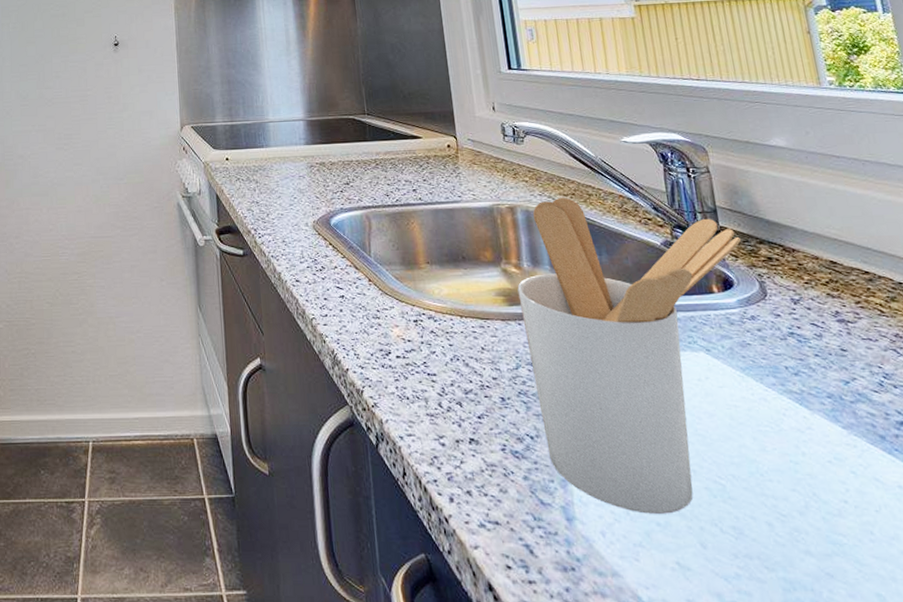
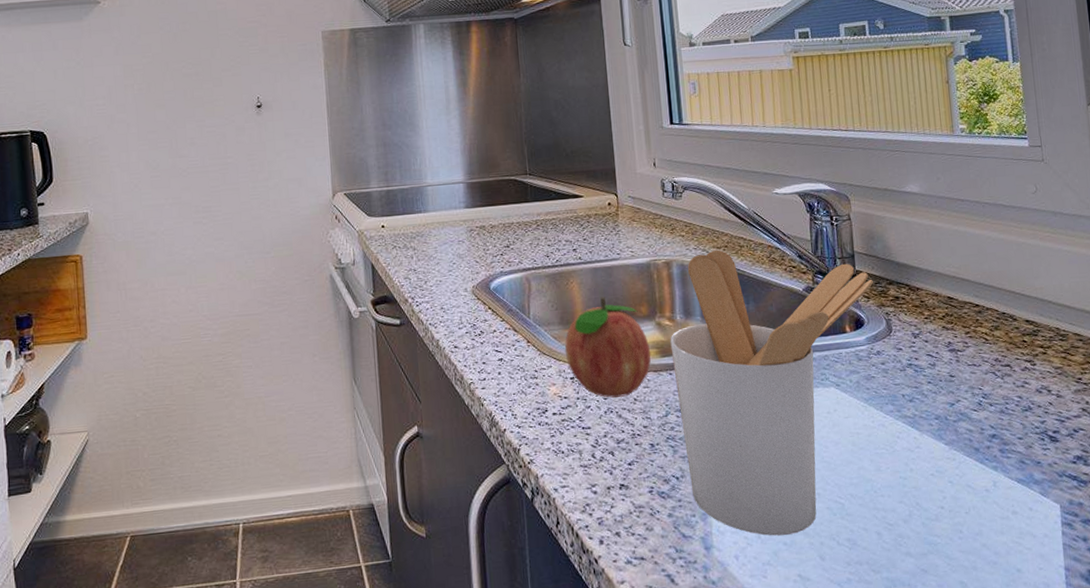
fruit: none [407,239,498,345] -> present [564,297,651,398]

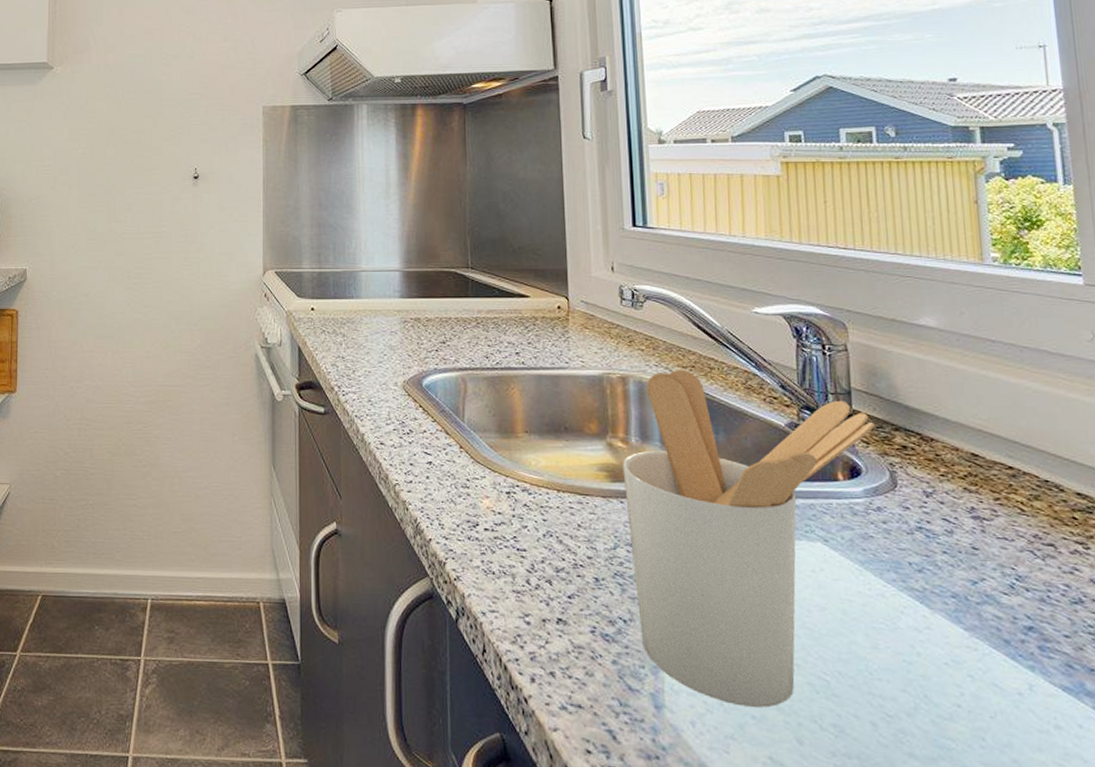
fruit: present [564,297,651,398] -> none [501,408,600,521]

